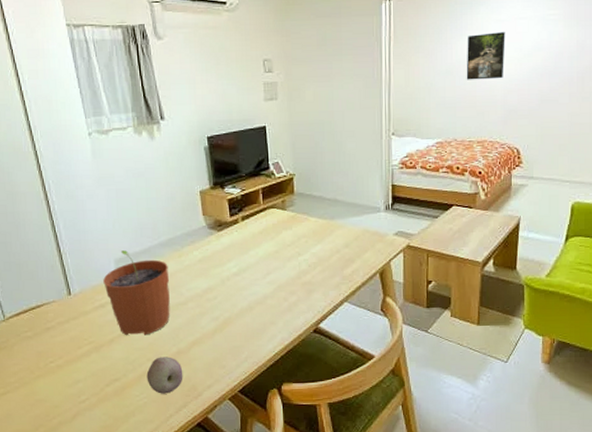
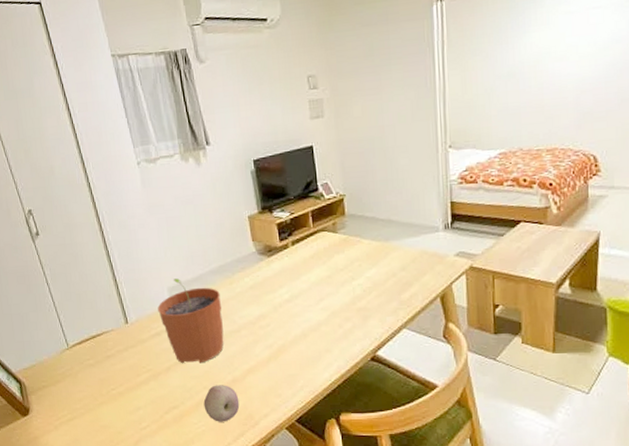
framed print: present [466,32,505,80] -> none [531,25,577,82]

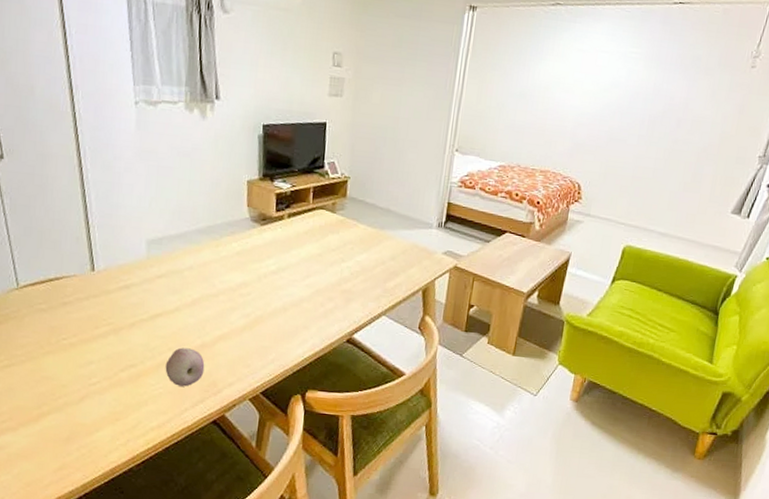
plant pot: present [158,278,224,364] -> none [131,231,203,324]

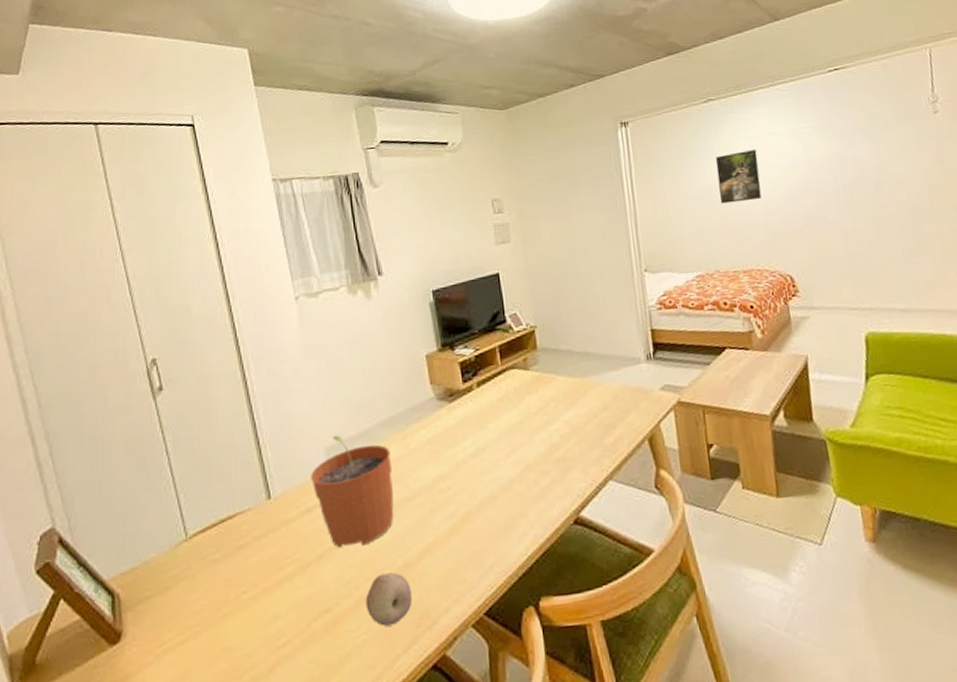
plant pot: none [131,231,203,324] -> present [311,436,394,548]
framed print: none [539,60,585,110] -> present [715,150,762,204]

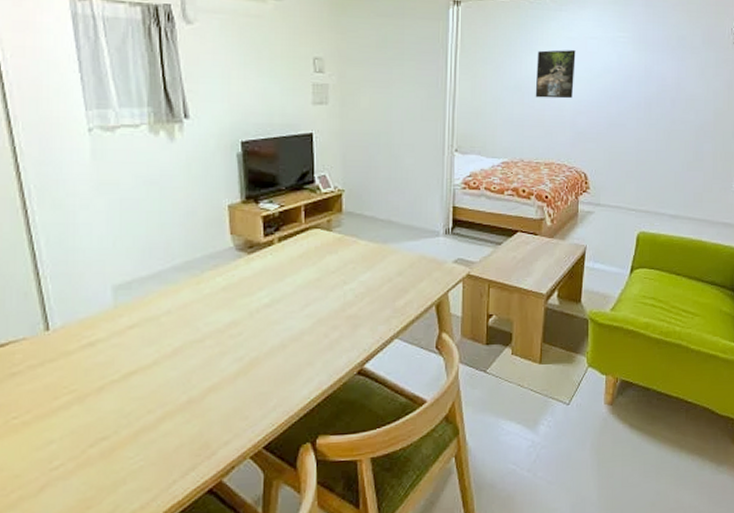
plant pot: present [311,436,394,548] -> none [95,275,182,382]
fruit: present [365,572,413,626] -> none [145,407,194,455]

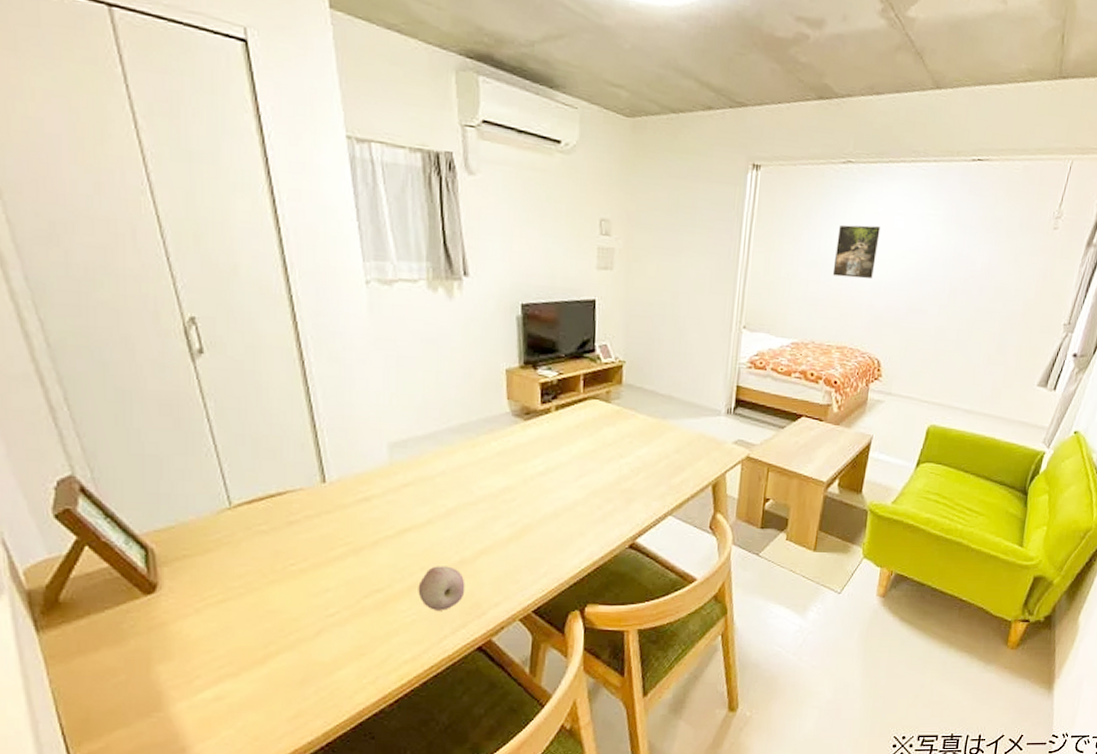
fruit: none [145,407,194,455] -> present [418,566,465,611]

